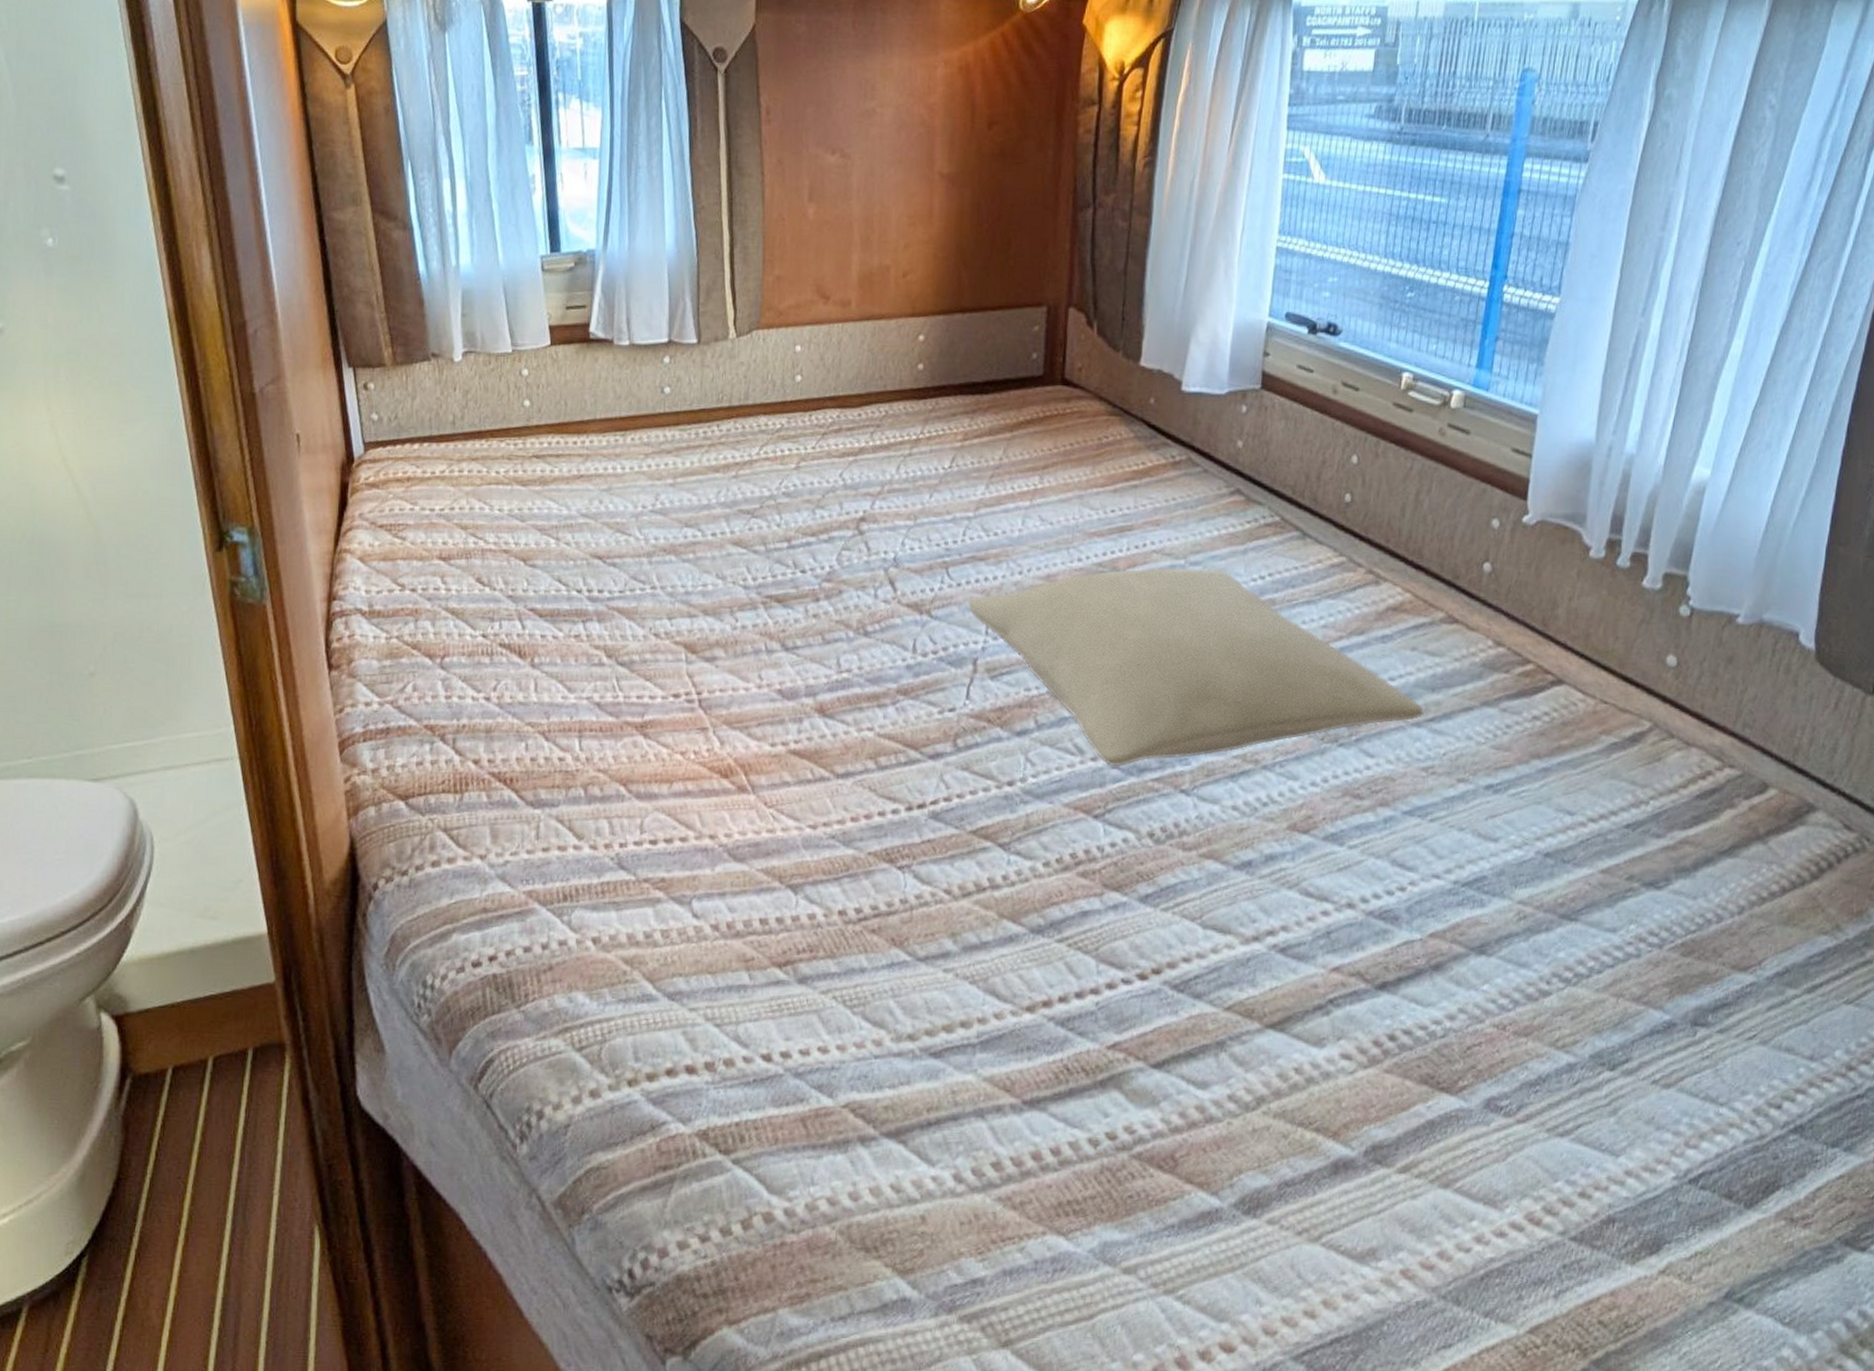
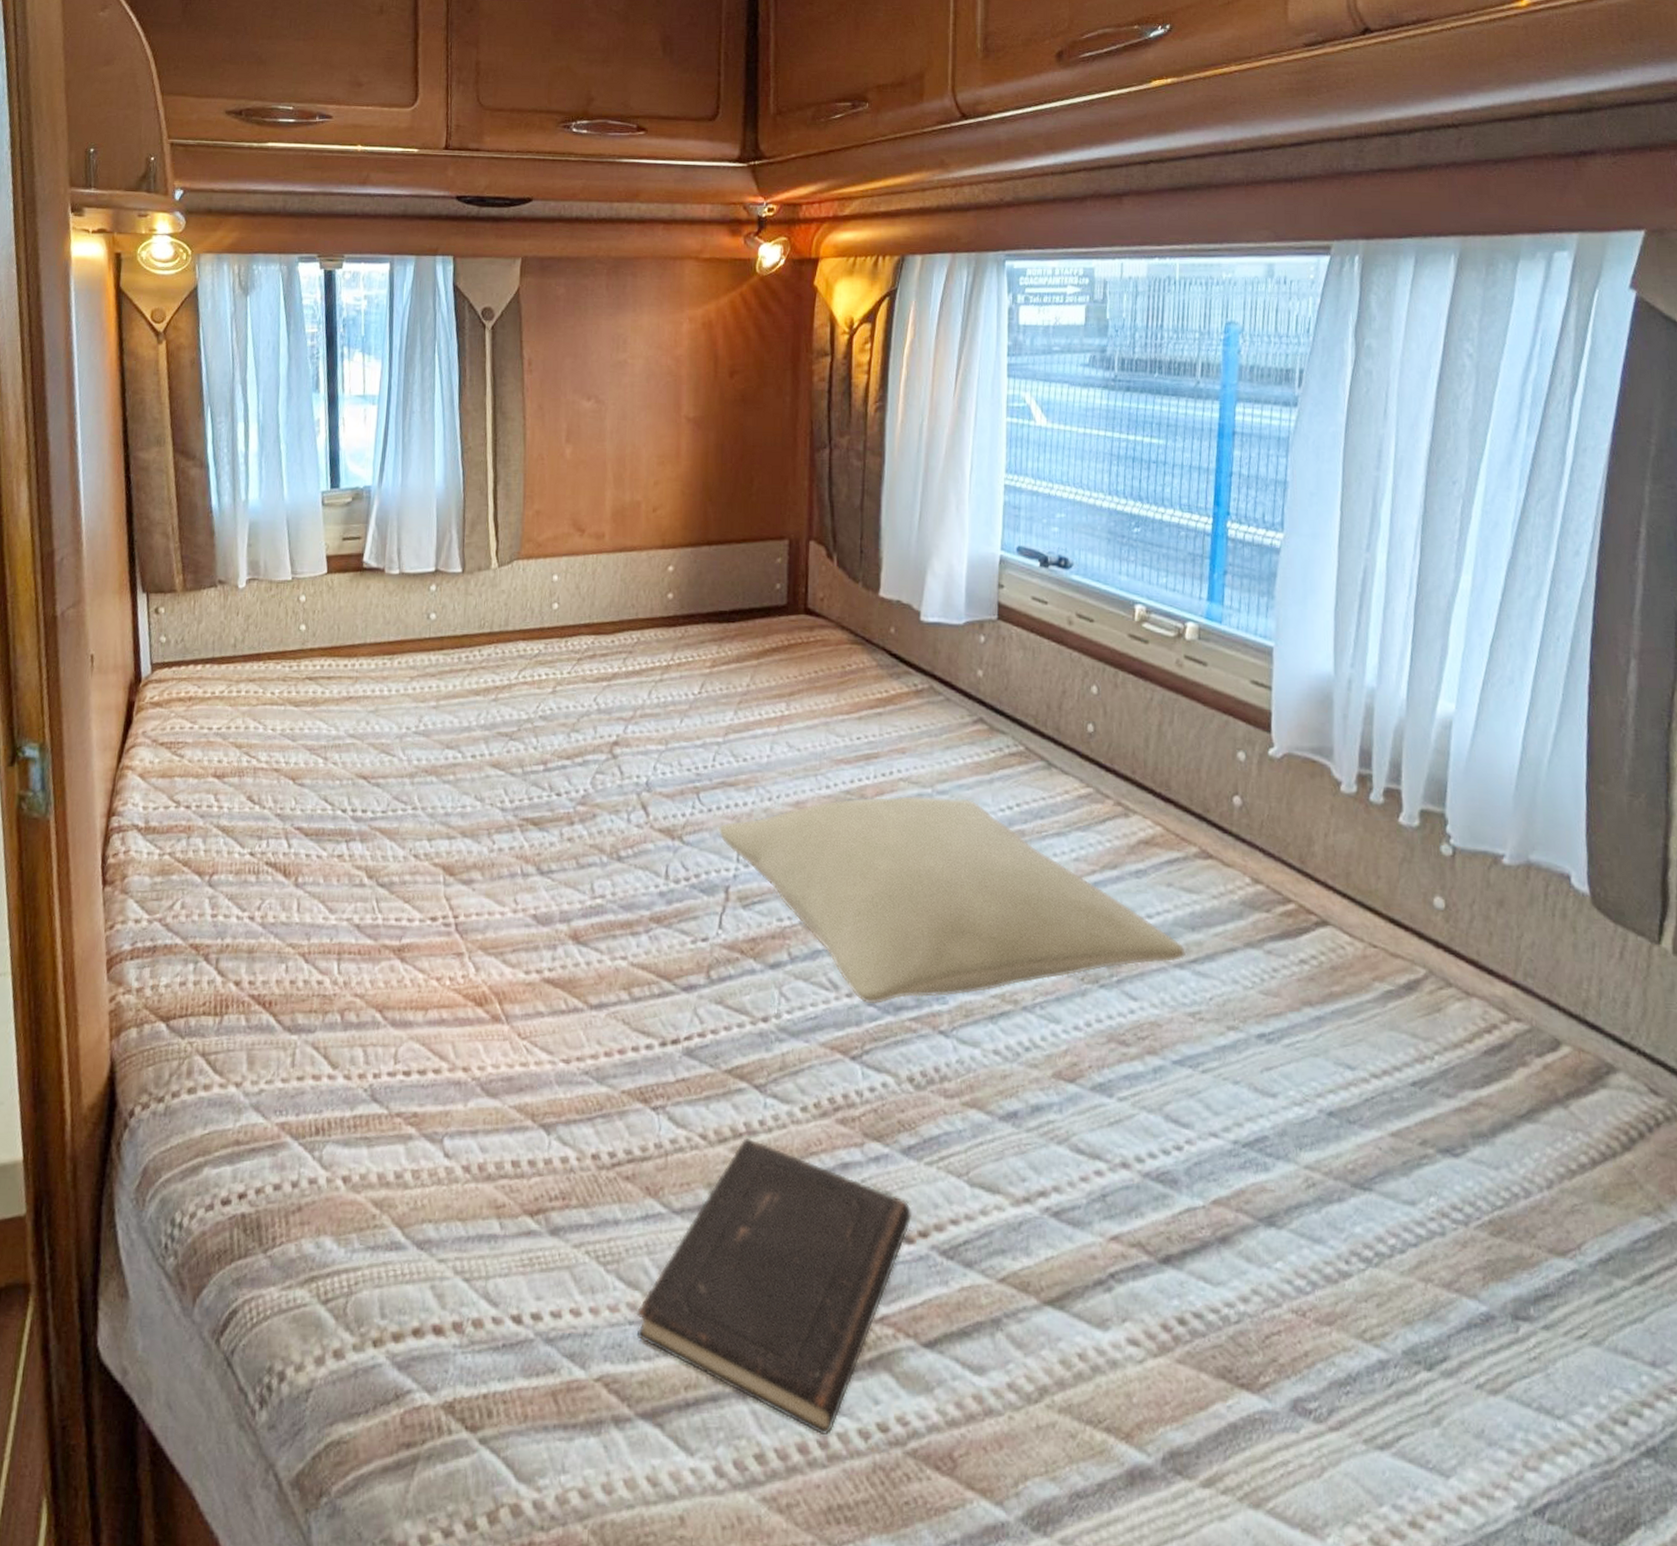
hardcover book: none [881,891,1146,1145] -> present [636,1137,911,1436]

